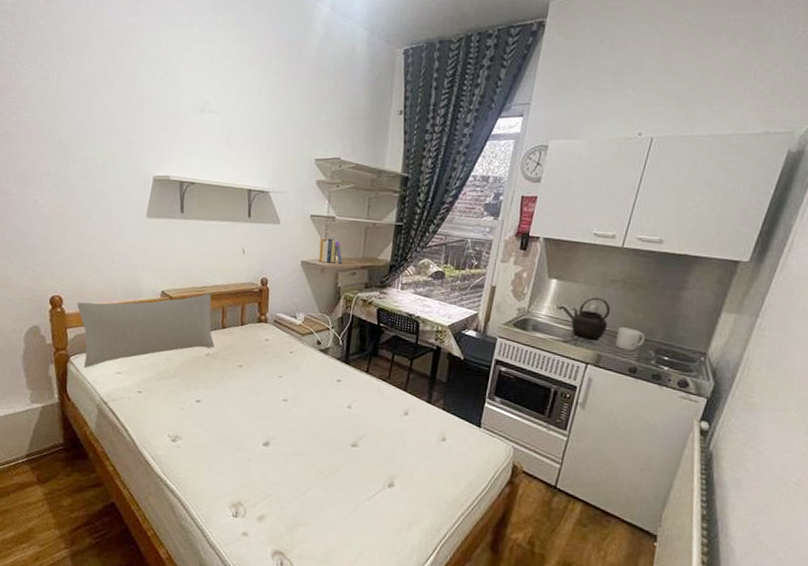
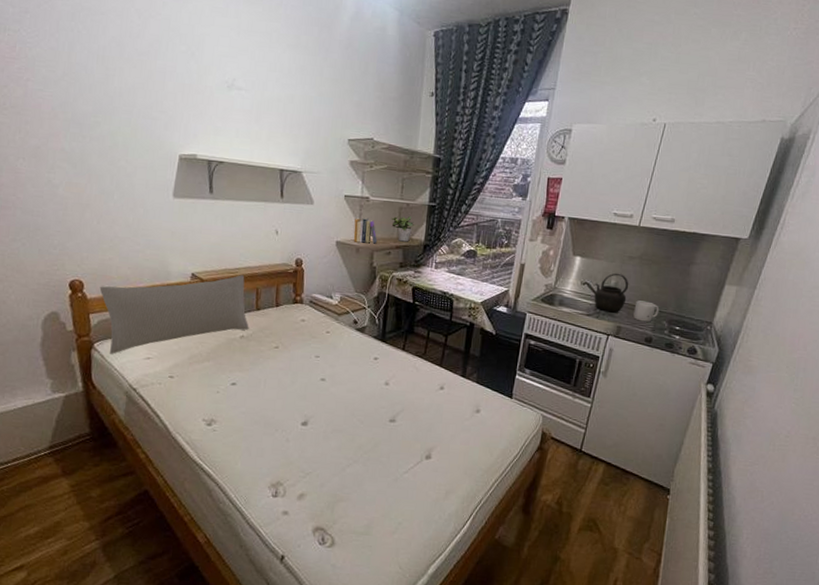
potted plant: none [357,235,380,262] -> present [391,215,414,242]

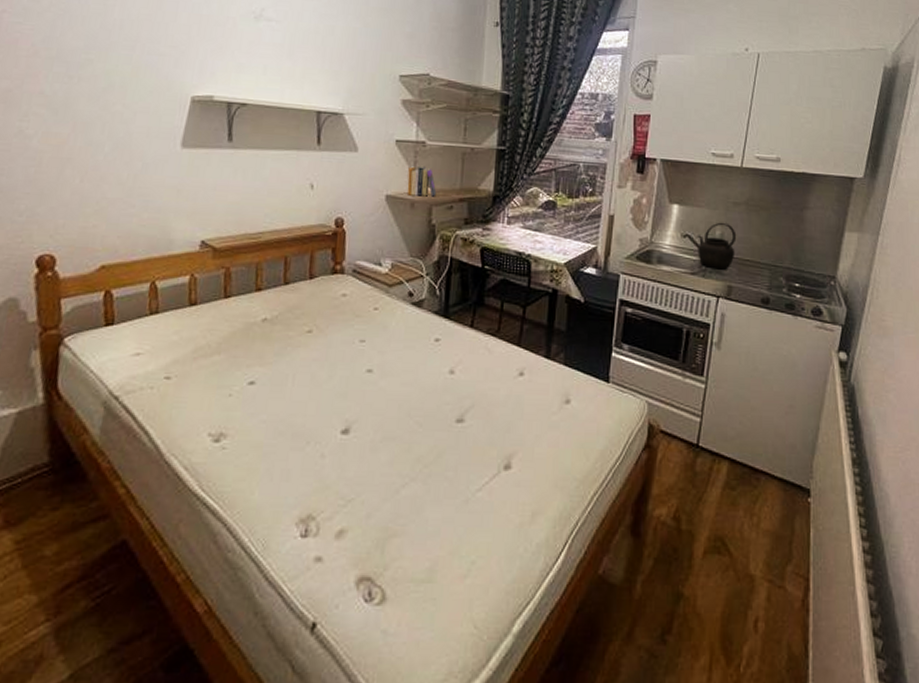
pillow: present [99,275,249,354] -> none [77,240,274,351]
potted plant: present [391,215,414,242] -> none [453,162,480,194]
mug: present [633,300,660,322] -> none [745,254,774,279]

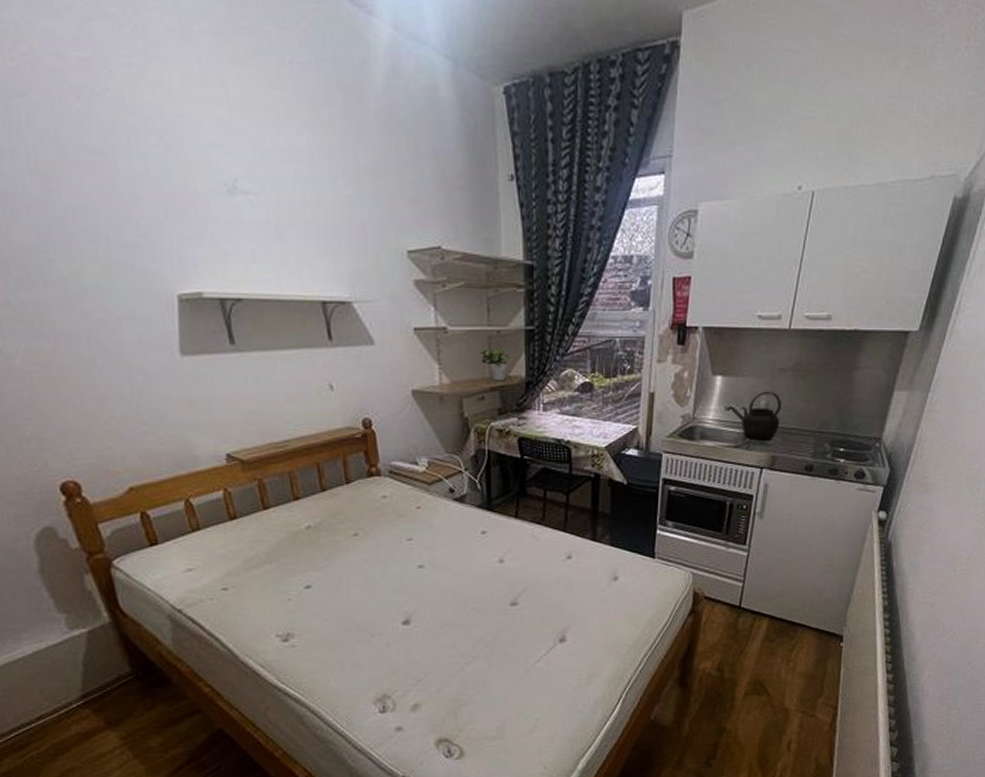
books: present [407,165,437,197] -> none [432,354,466,389]
potted plant: none [453,162,480,194] -> present [480,347,509,381]

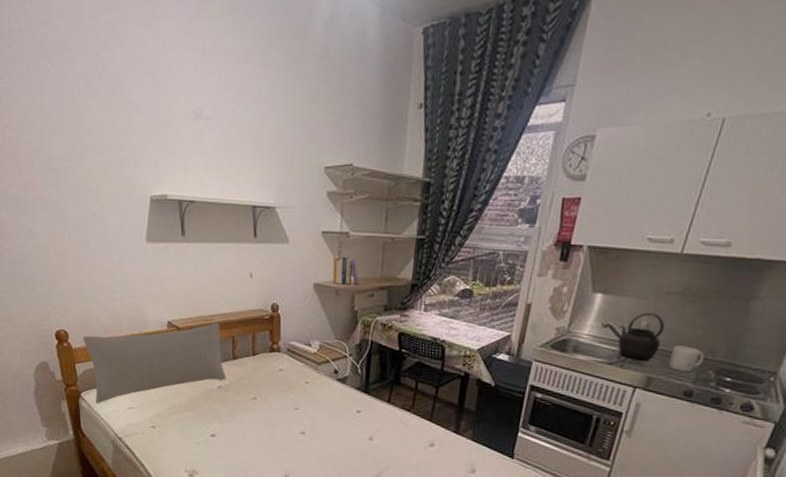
pillow: none [104,448,316,571] -> present [83,322,226,404]
books: none [432,354,466,389] -> present [332,255,359,285]
potted plant: present [480,347,509,381] -> none [374,252,400,282]
mug: none [790,421,820,447] -> present [669,345,705,372]

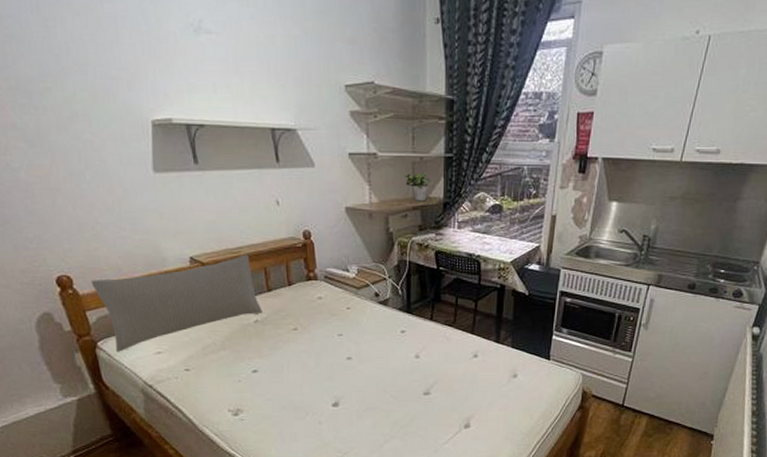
books: present [332,255,359,285] -> none [363,177,392,207]
potted plant: none [374,252,400,282] -> present [405,172,430,202]
kettle: present [618,312,665,361] -> none [633,216,670,261]
mug: present [669,345,705,372] -> none [675,245,703,267]

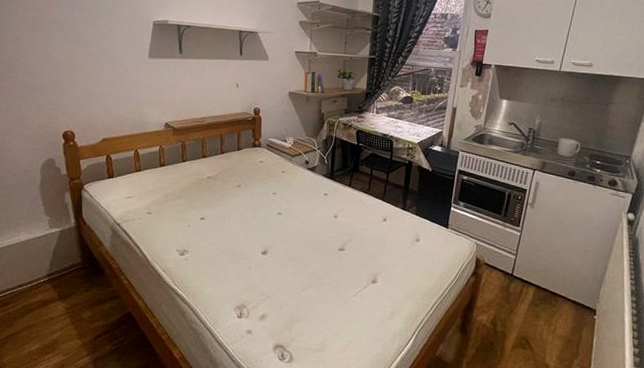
pillow: present [91,254,263,352] -> none [88,123,215,194]
books: none [363,177,392,207] -> present [304,70,325,93]
mug: none [675,245,703,267] -> present [557,138,581,157]

